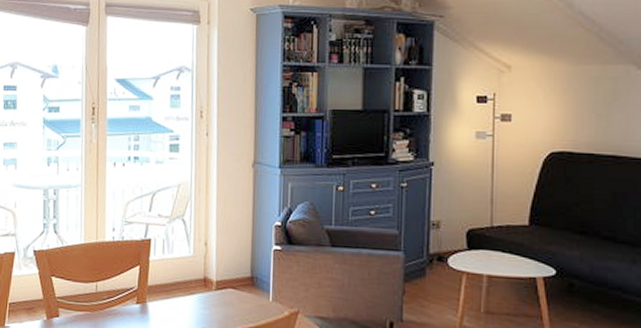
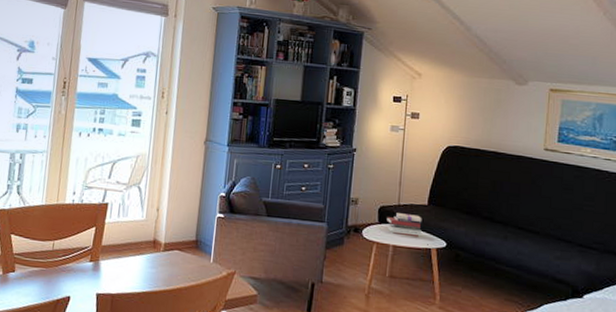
books: none [478,236,523,265] -> present [387,213,422,238]

